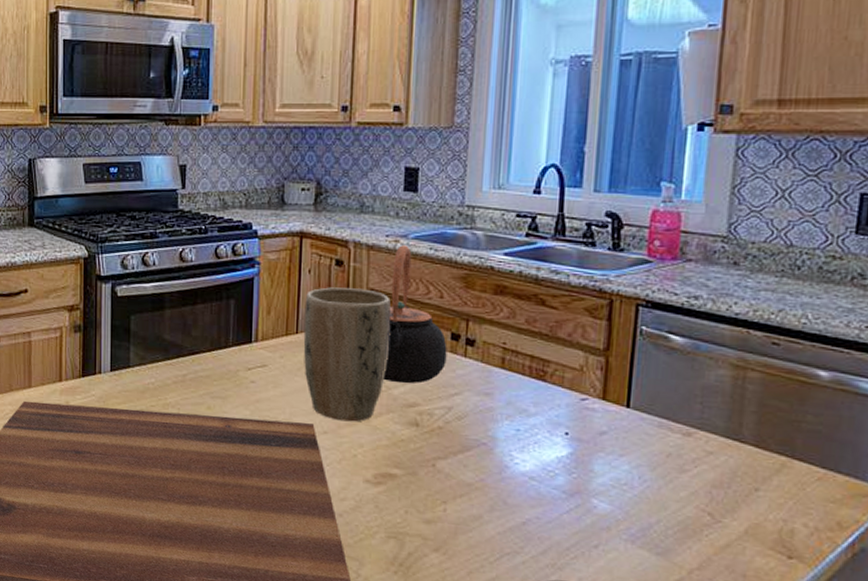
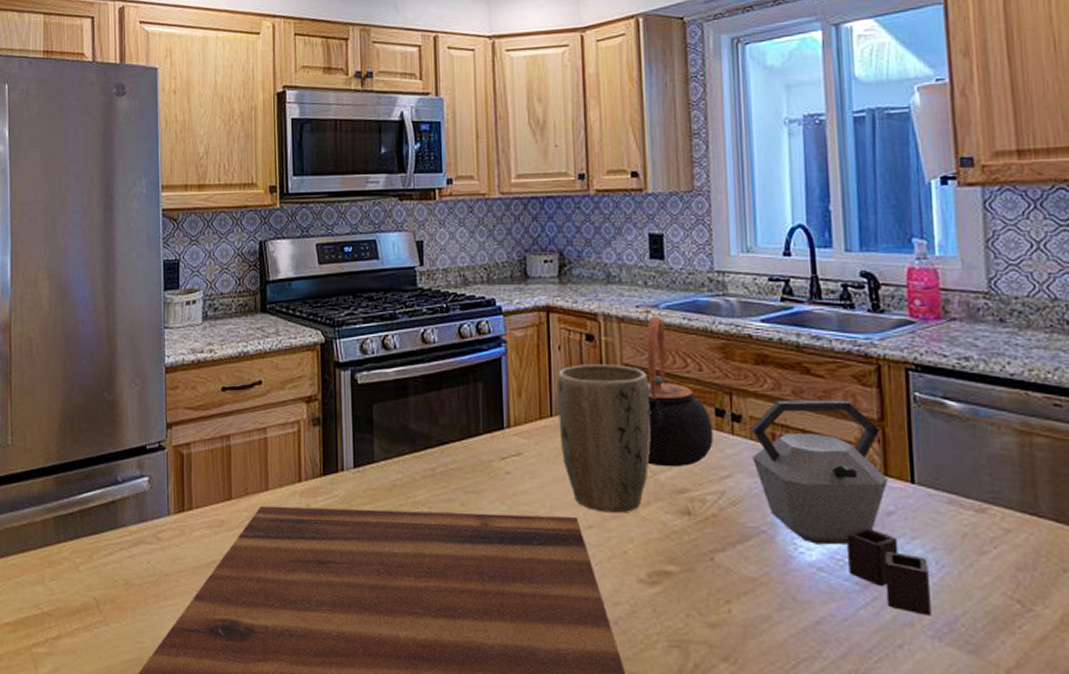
kettle: none [481,328,632,523] -> present [751,399,931,616]

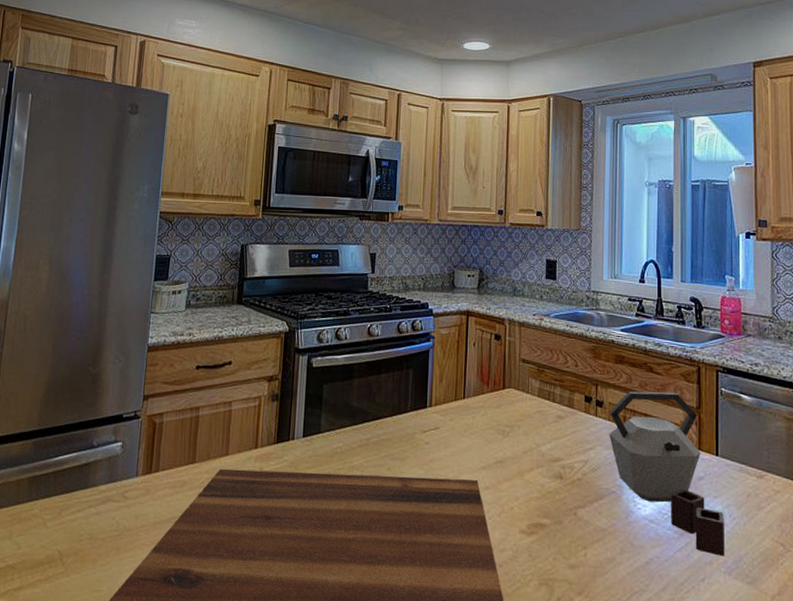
plant pot: present [557,364,652,513] -> none [469,358,539,477]
teapot: present [646,316,713,466] -> none [533,323,582,440]

